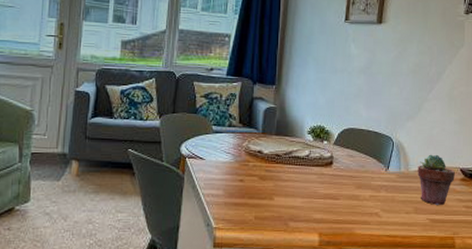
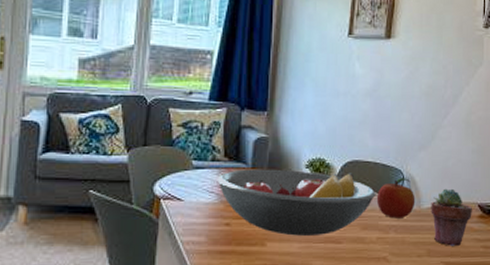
fruit bowl: none [232,134,369,192] -> present [217,169,376,236]
fruit: none [369,144,404,179] -> present [376,178,416,219]

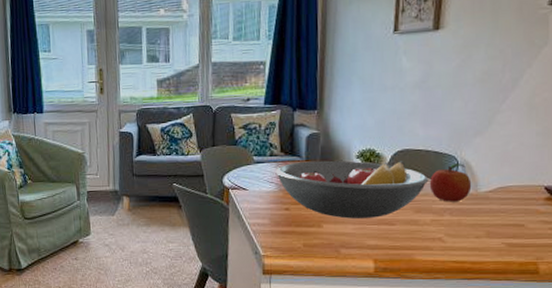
potted succulent: present [431,188,472,246] -> none [489,172,538,228]

